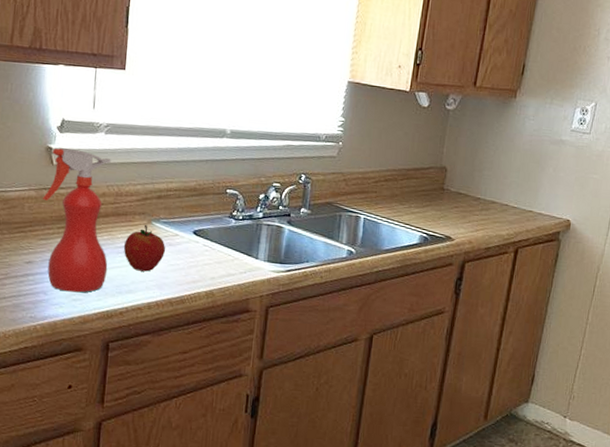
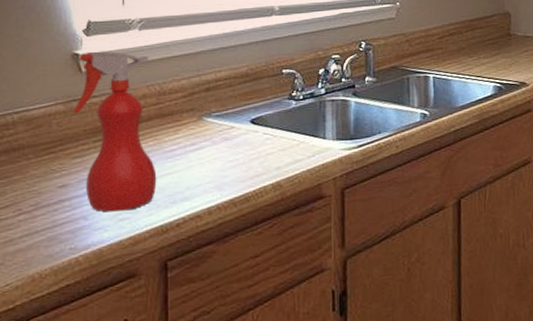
apple: present [123,224,166,272] -> none [173,121,222,175]

